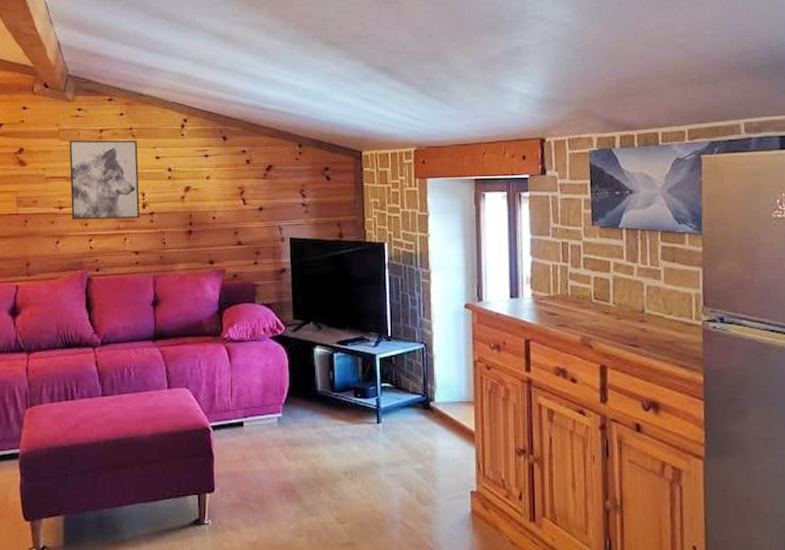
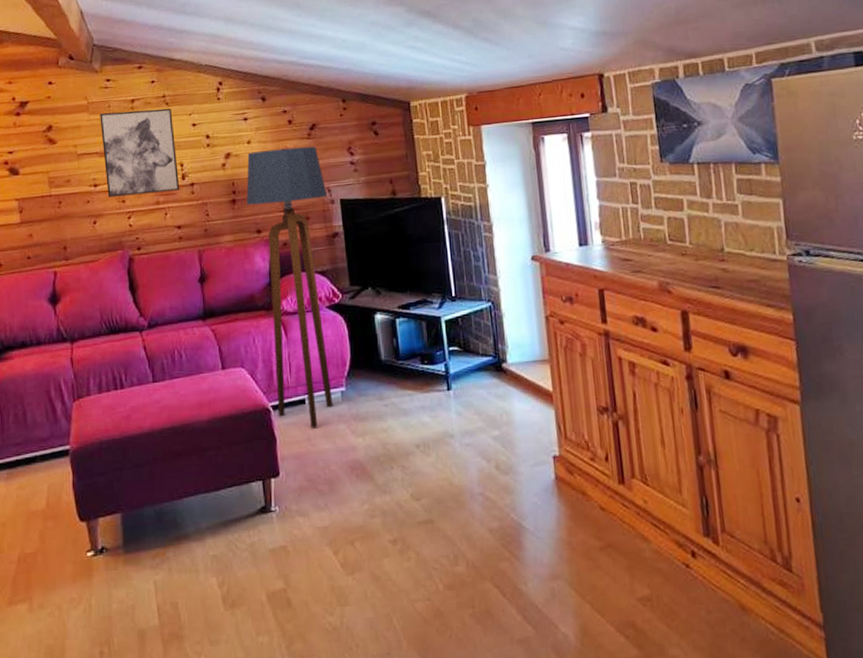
floor lamp: none [202,186,278,449] -> present [246,146,333,427]

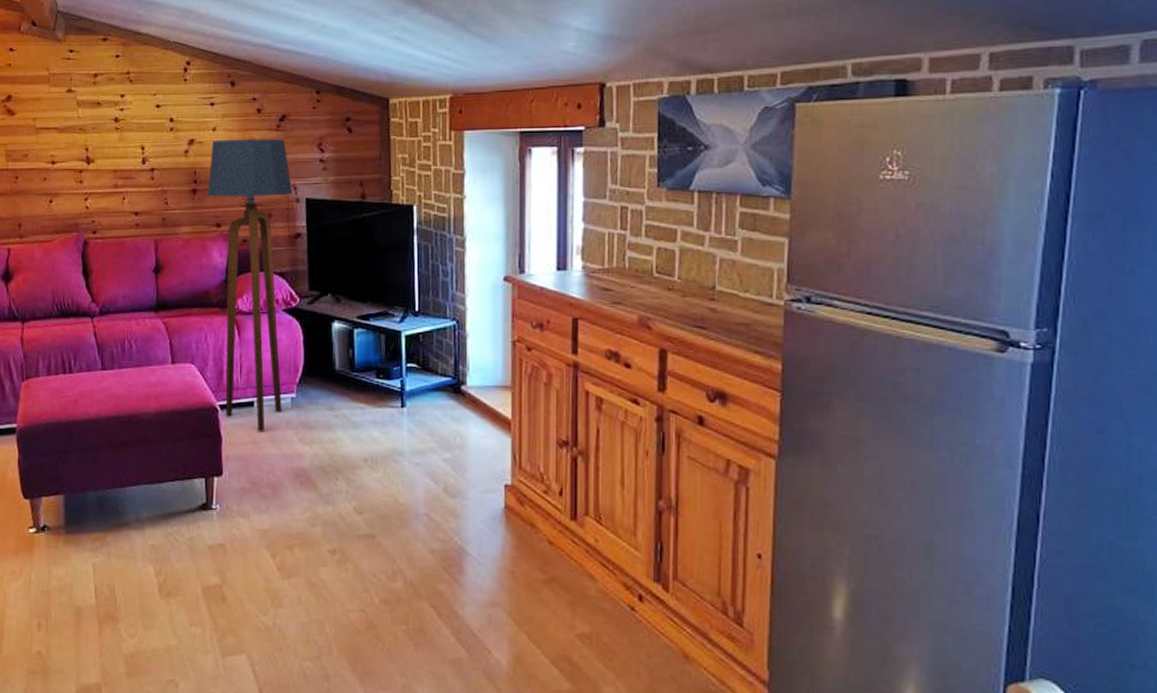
wall art: present [100,108,180,198] -> none [61,85,140,177]

